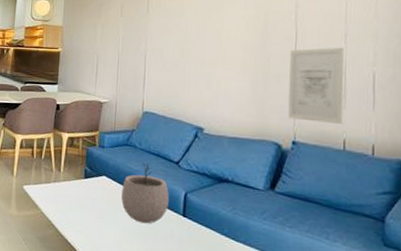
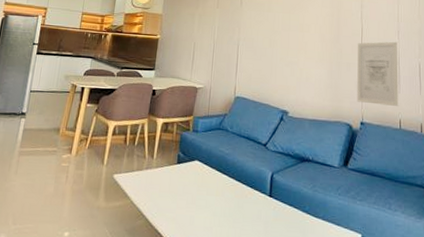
plant pot: present [121,163,170,224] -> none [213,146,258,207]

